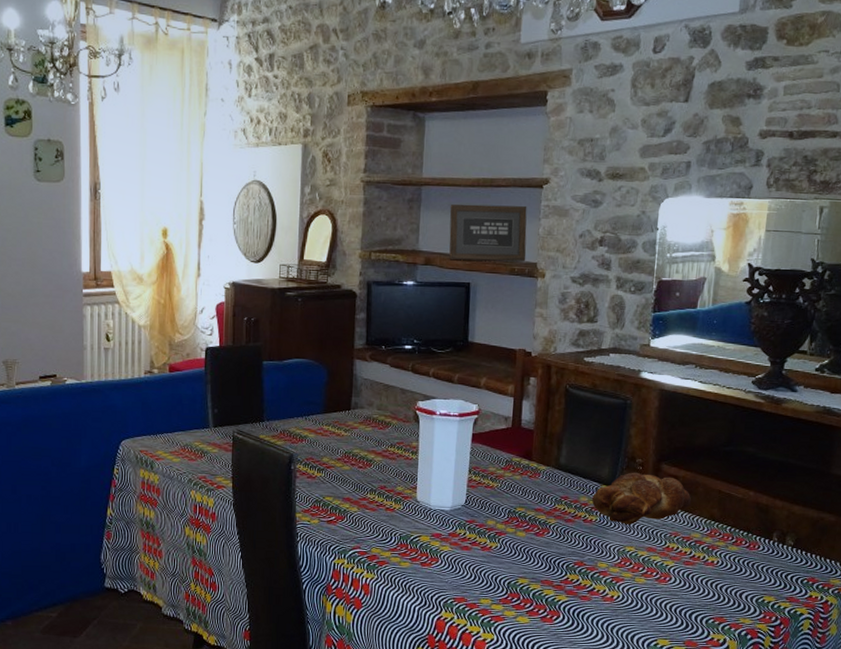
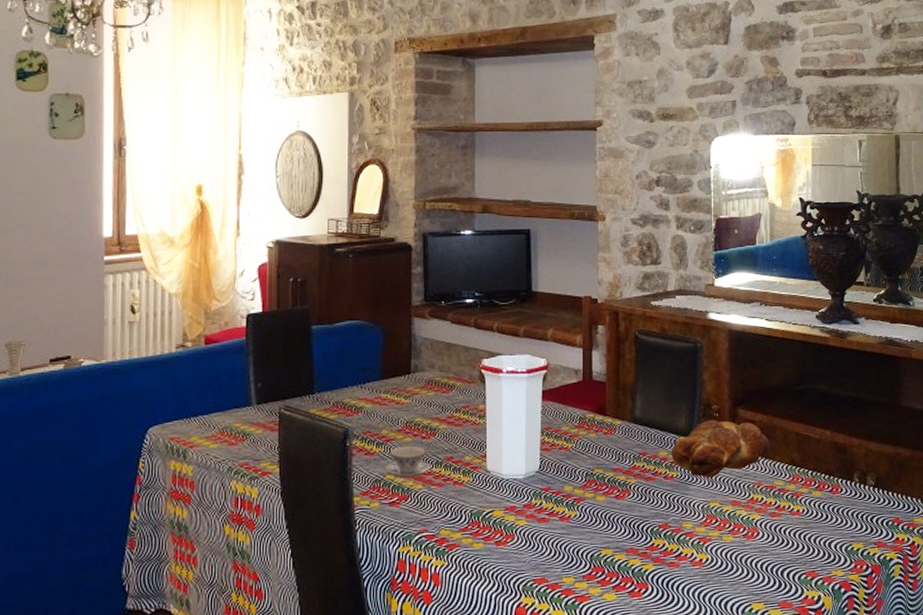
teacup: none [323,473,366,501] -> present [384,445,431,478]
picture frame: present [449,204,527,262] -> none [505,148,585,207]

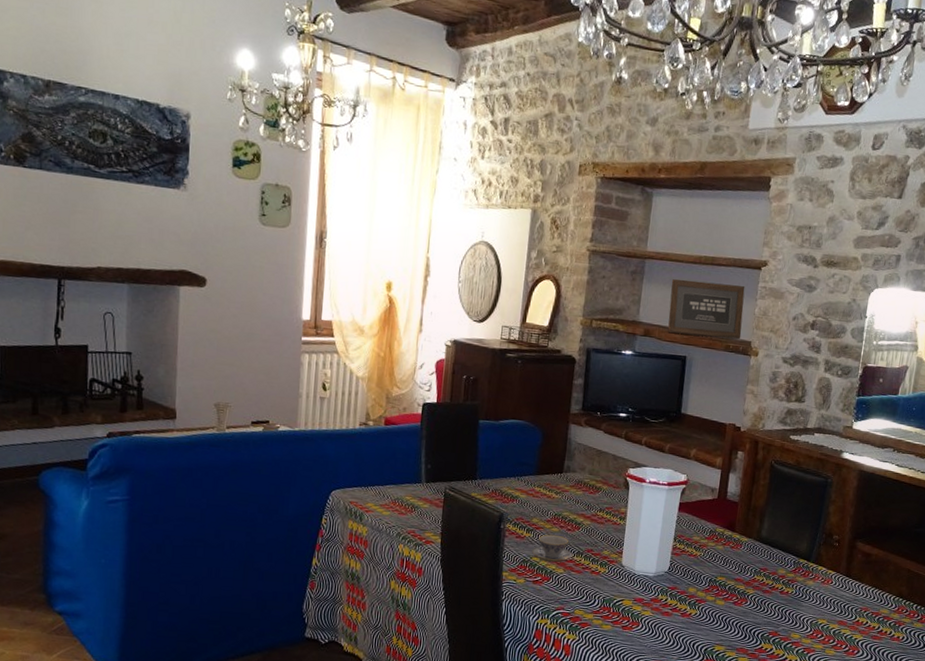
picture frame: none [505,148,585,207] -> present [668,279,745,340]
bread loaf: present [672,419,770,478] -> none [789,548,882,598]

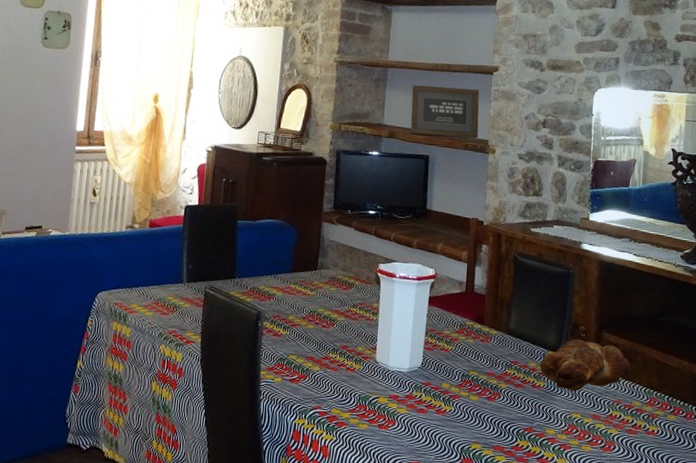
teacup: present [531,534,573,563] -> none [288,331,328,360]
bread loaf: none [789,548,882,598] -> present [540,339,631,391]

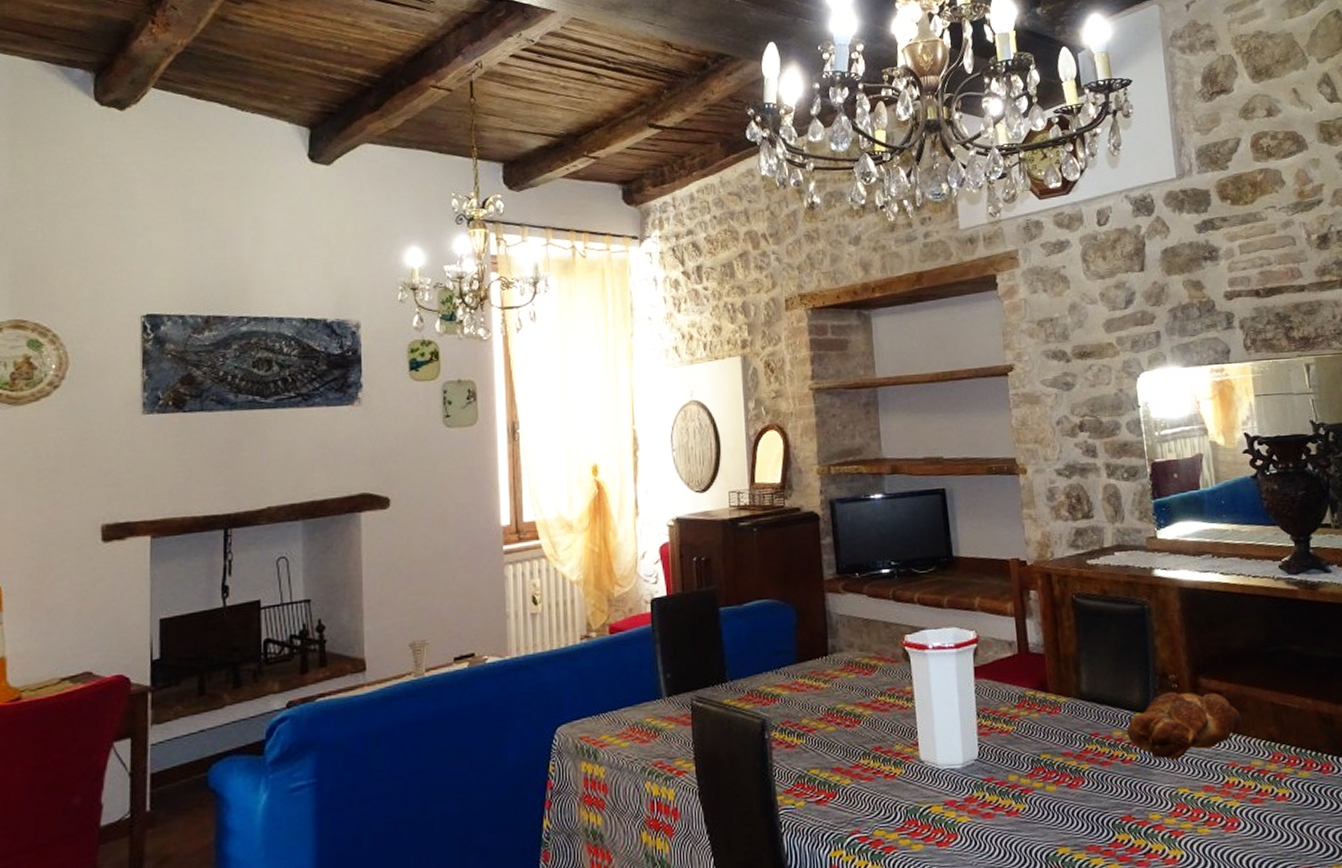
picture frame: present [410,85,480,139] -> none [910,396,1003,466]

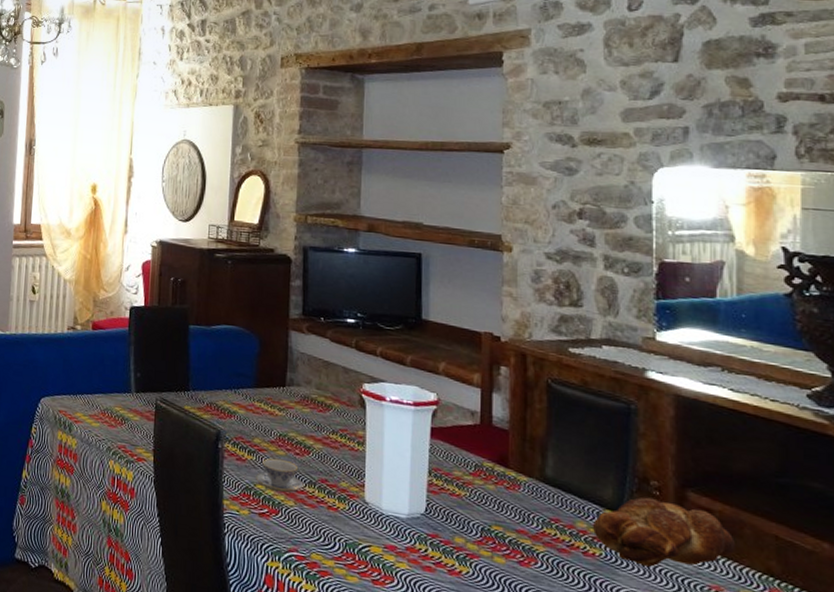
teacup: none [807,735,858,773] -> present [255,458,304,493]

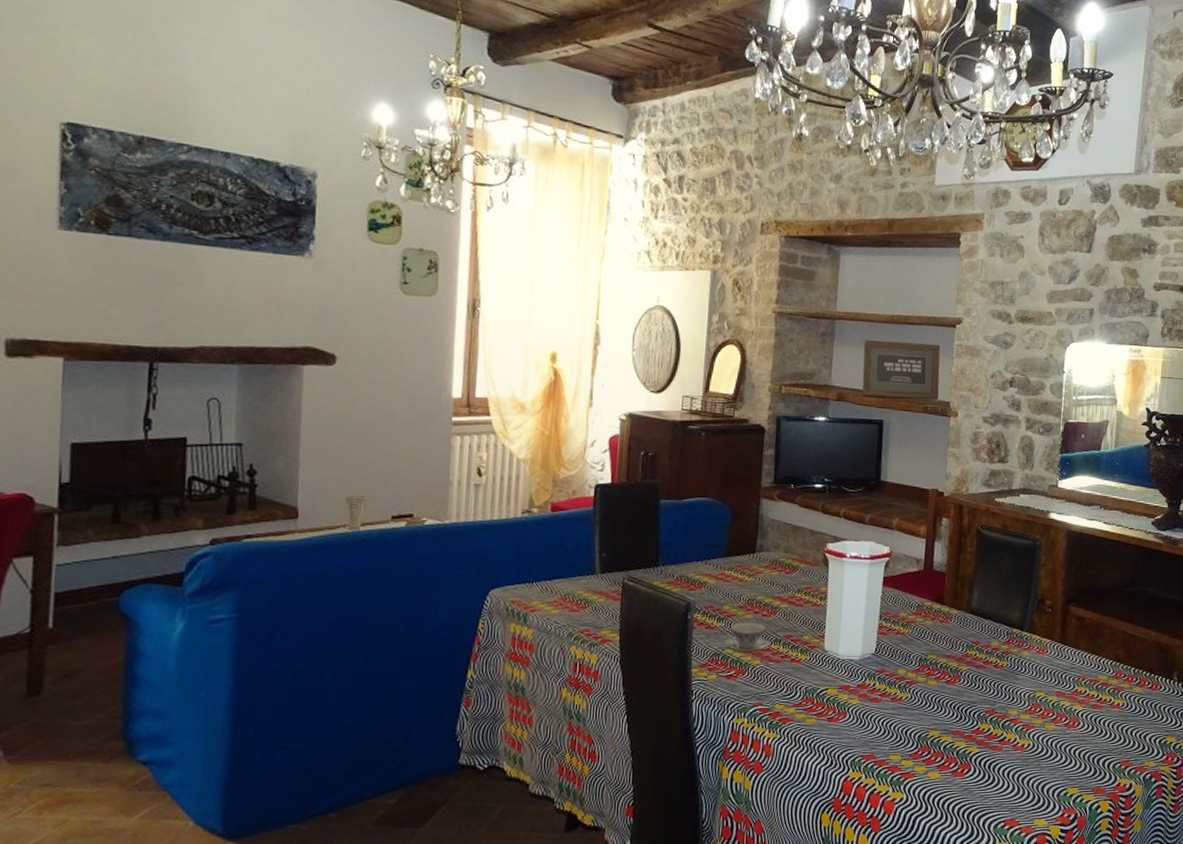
picture frame: none [394,168,488,234] -> present [862,339,941,401]
bread loaf: present [593,497,735,567] -> none [1003,614,1098,669]

